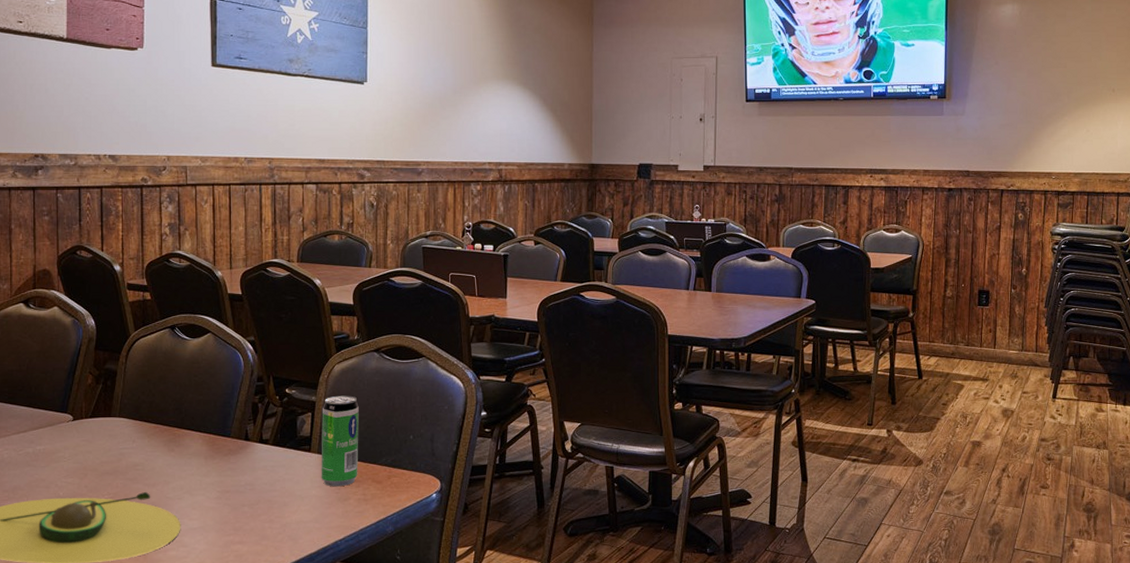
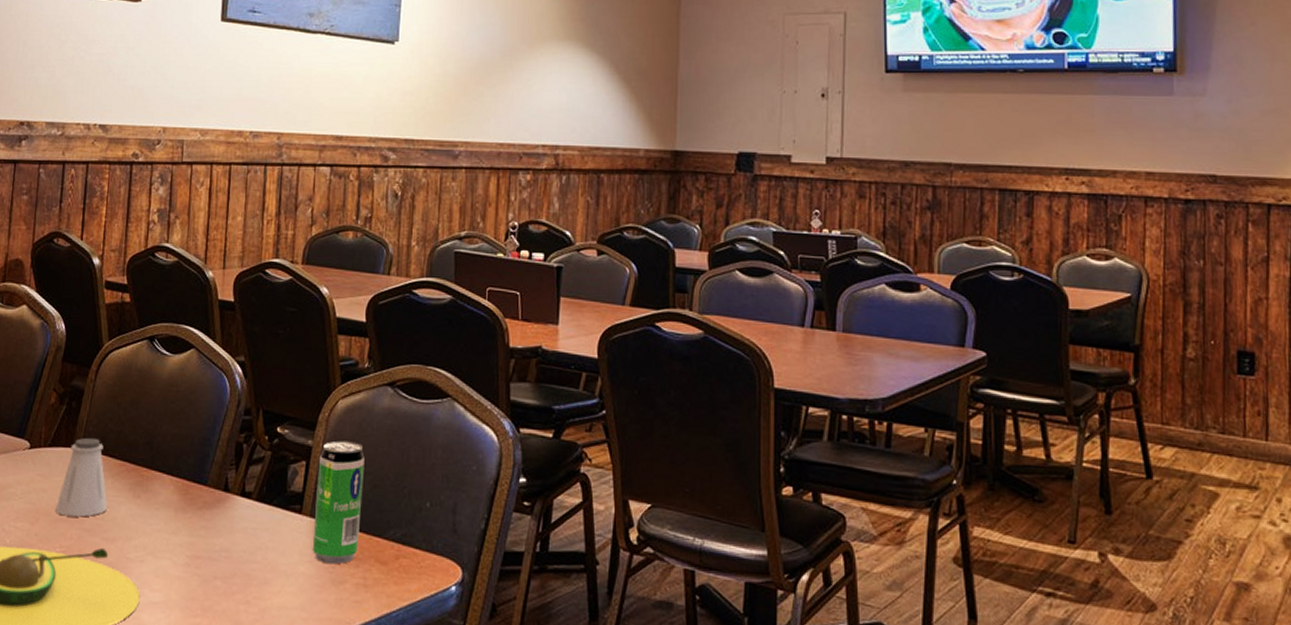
saltshaker: none [101,408,146,470] -> present [56,437,108,517]

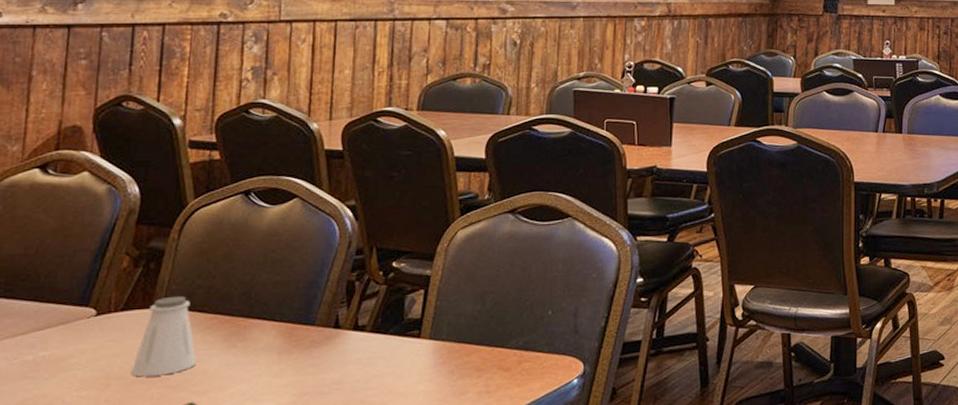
beverage can: present [312,441,365,565] -> none [432,266,486,379]

